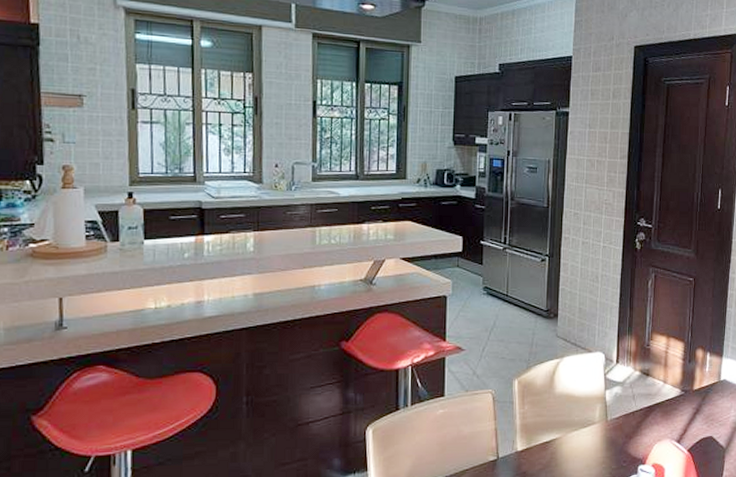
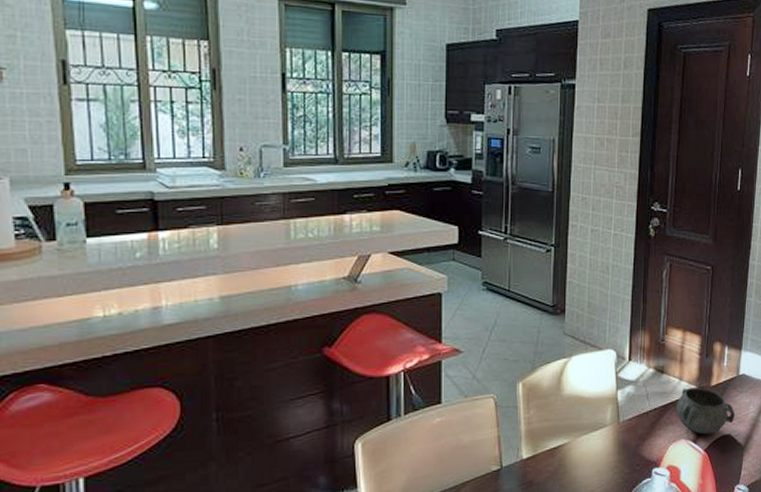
decorative bowl: none [661,390,716,436] -> present [676,387,735,435]

